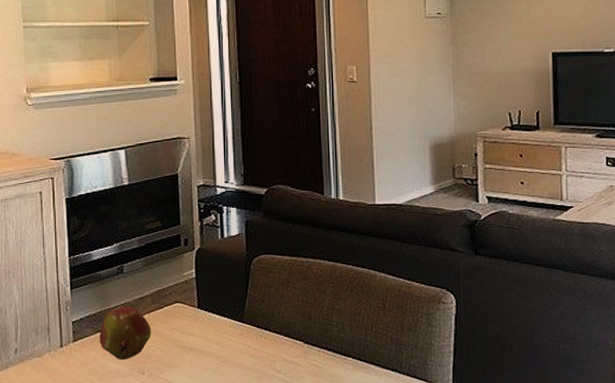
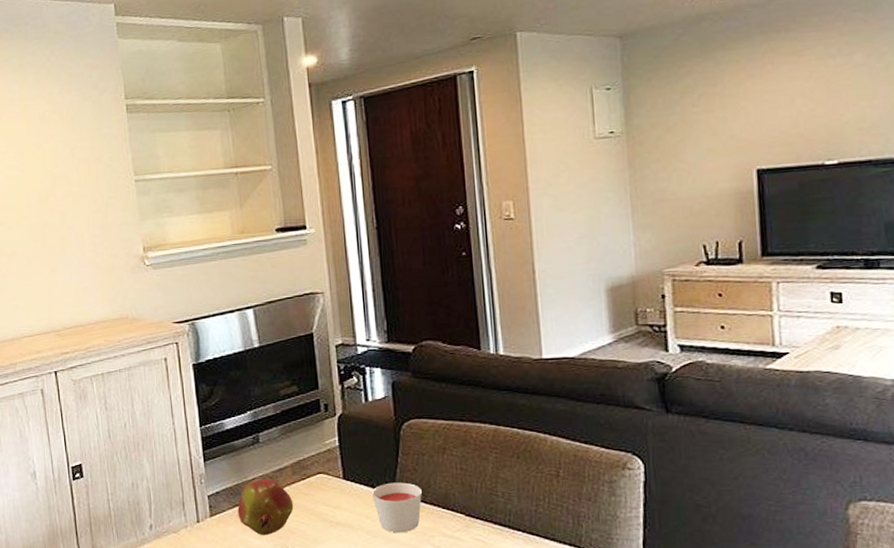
candle: none [222,312,267,358] -> present [371,482,422,533]

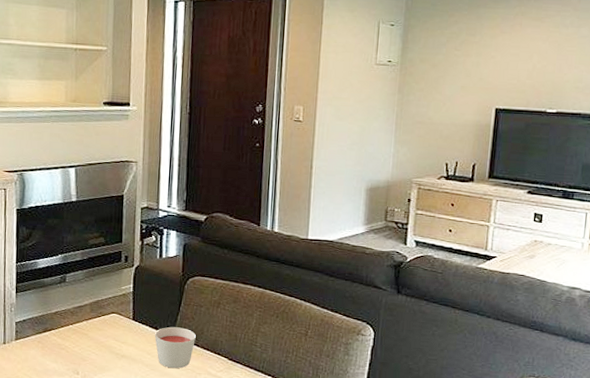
fruit: present [237,478,294,536] -> none [39,312,88,361]

